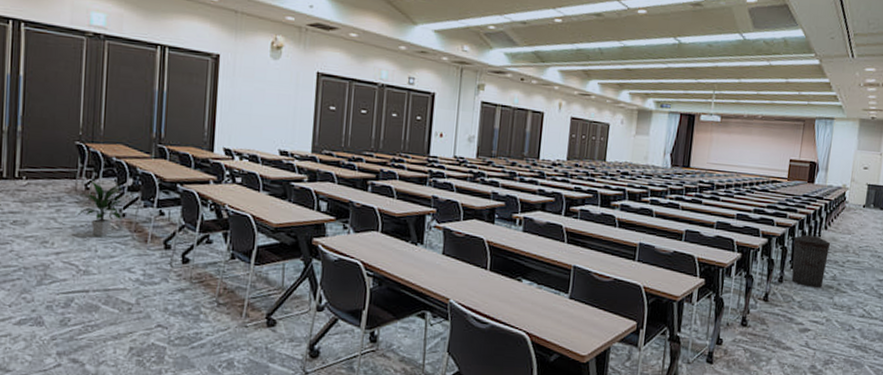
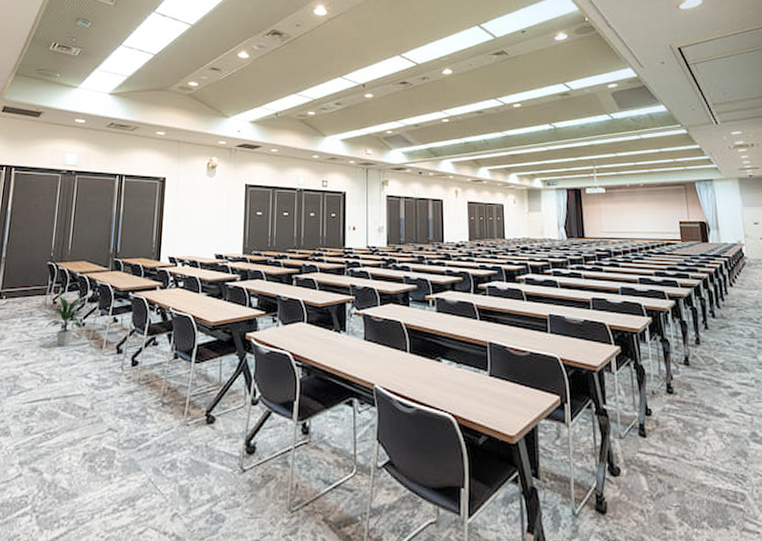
trash can: present [791,233,830,288] -> none [701,292,742,347]

